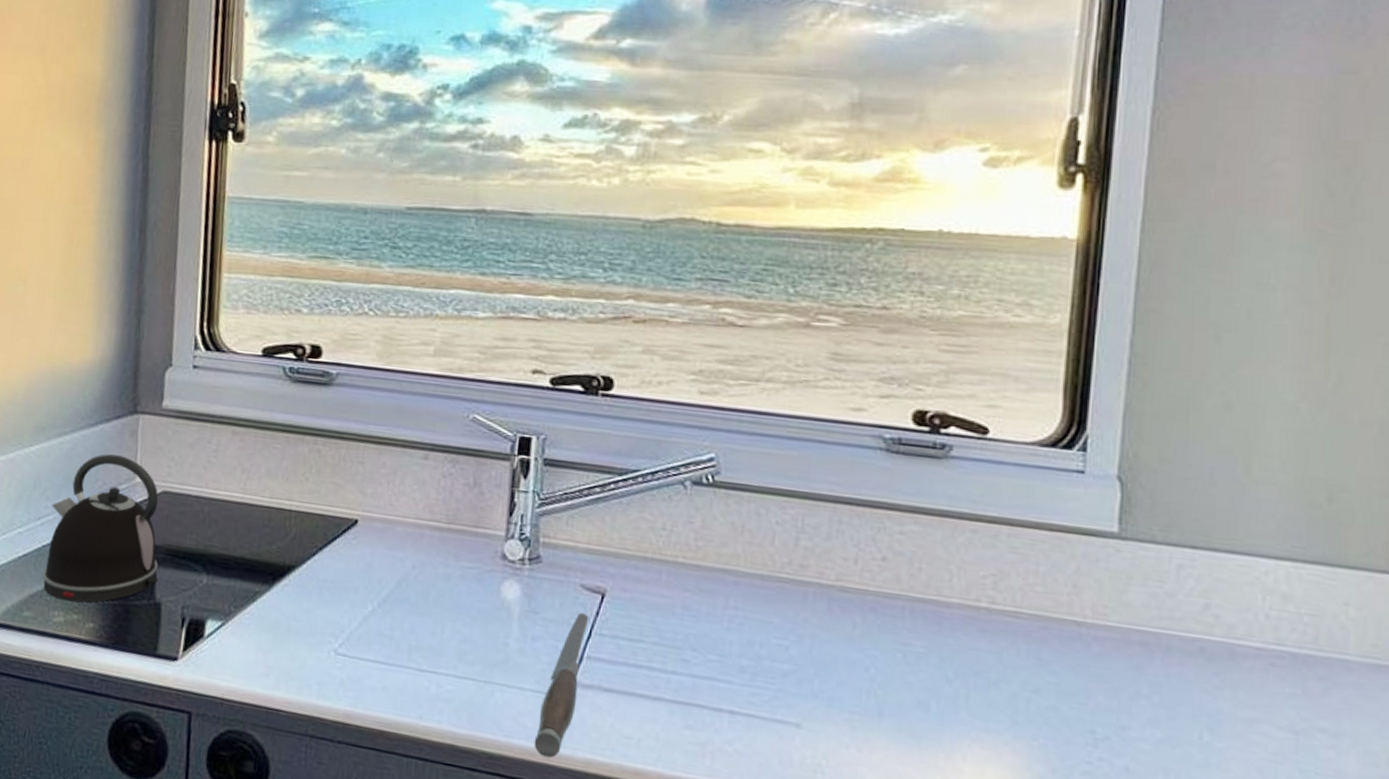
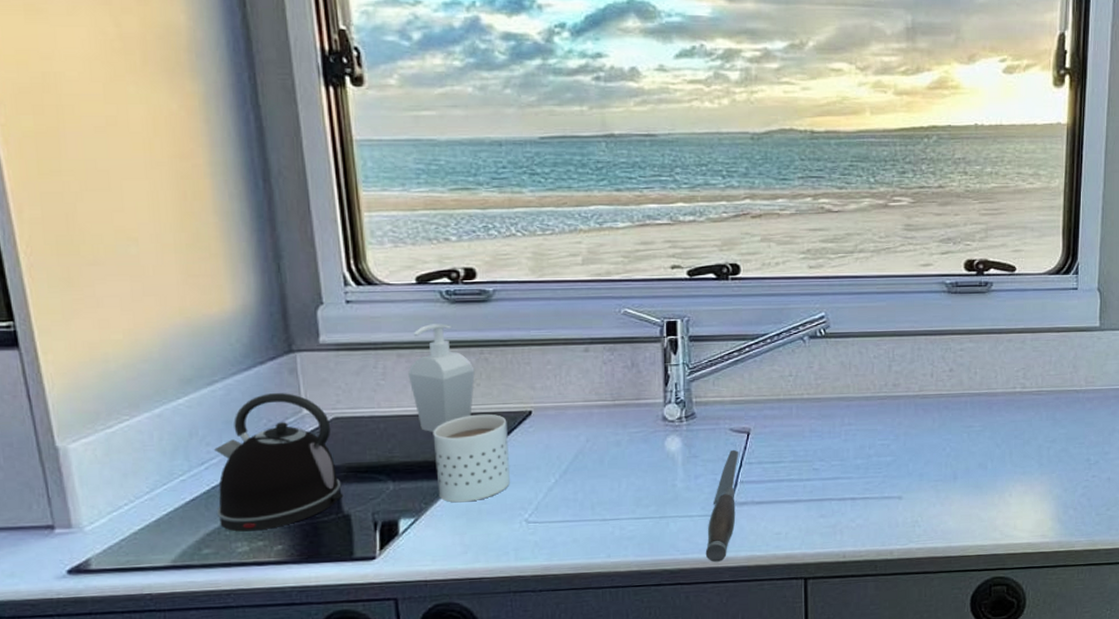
soap bottle: none [239,402,306,525] -> present [408,324,475,432]
mug: none [249,513,331,615] -> present [433,414,511,503]

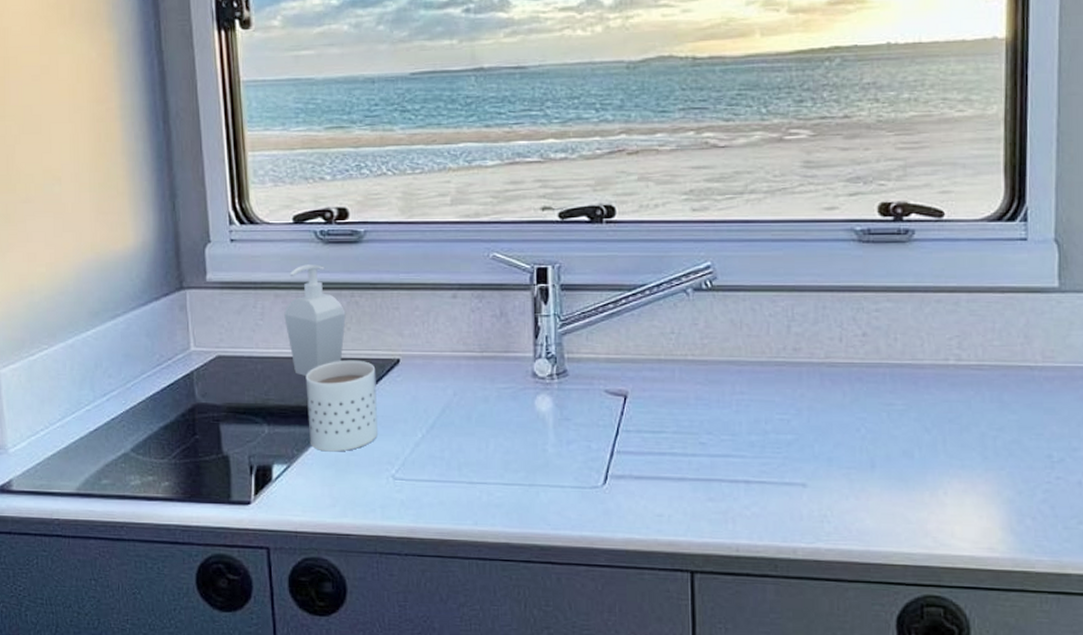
kettle: present [213,393,344,532] -> none [114,329,223,465]
kitchen knife: present [705,449,739,563] -> none [578,414,615,543]

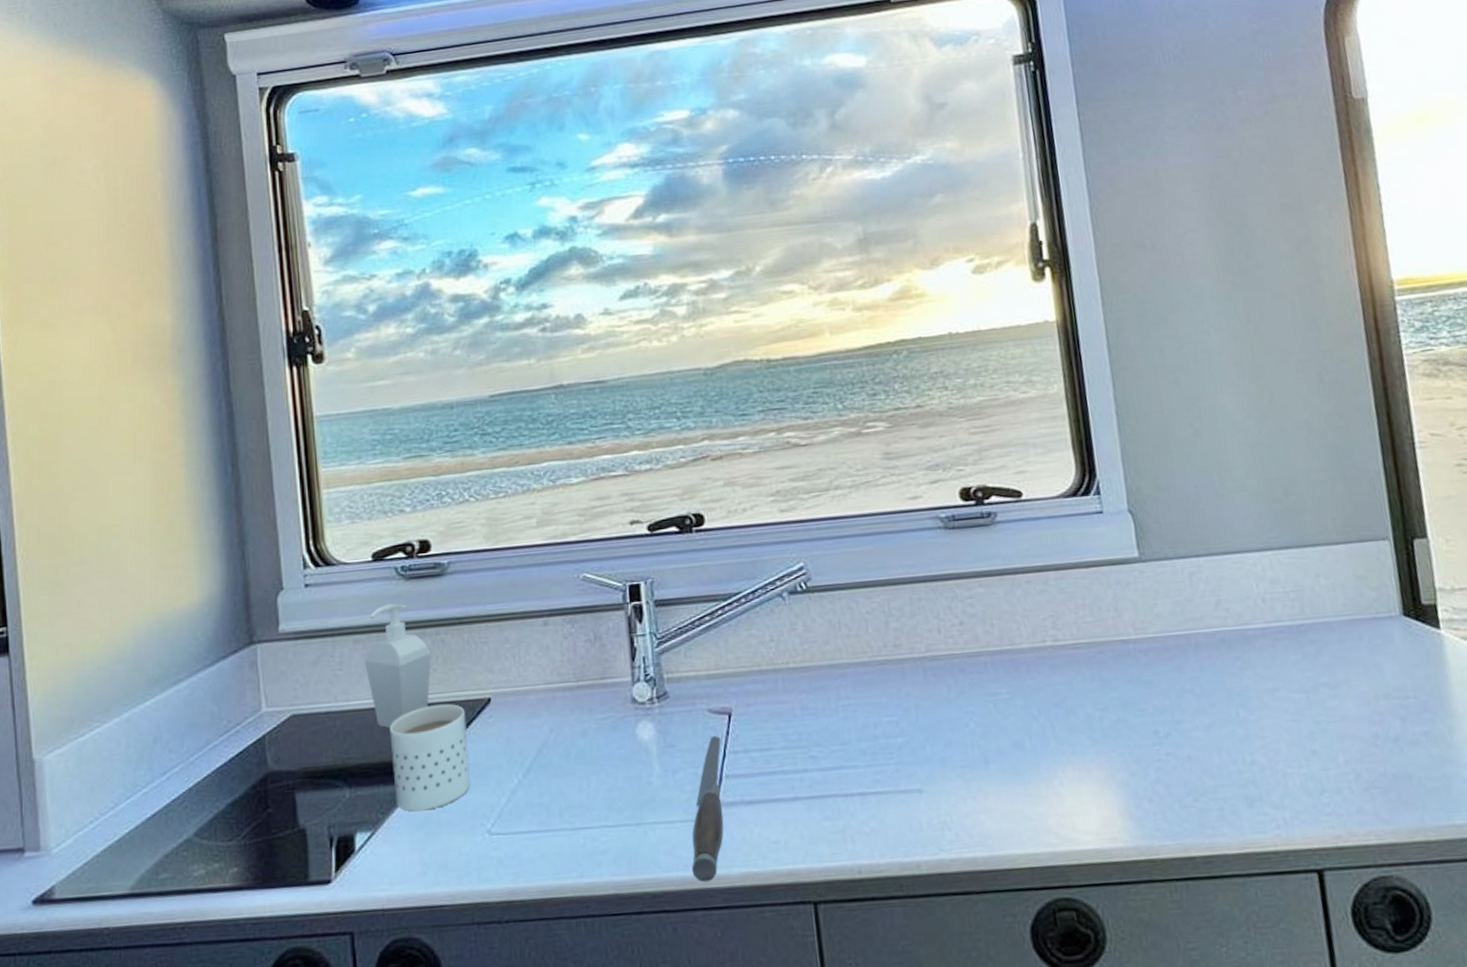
kitchen knife: none [578,414,615,543] -> present [691,735,724,883]

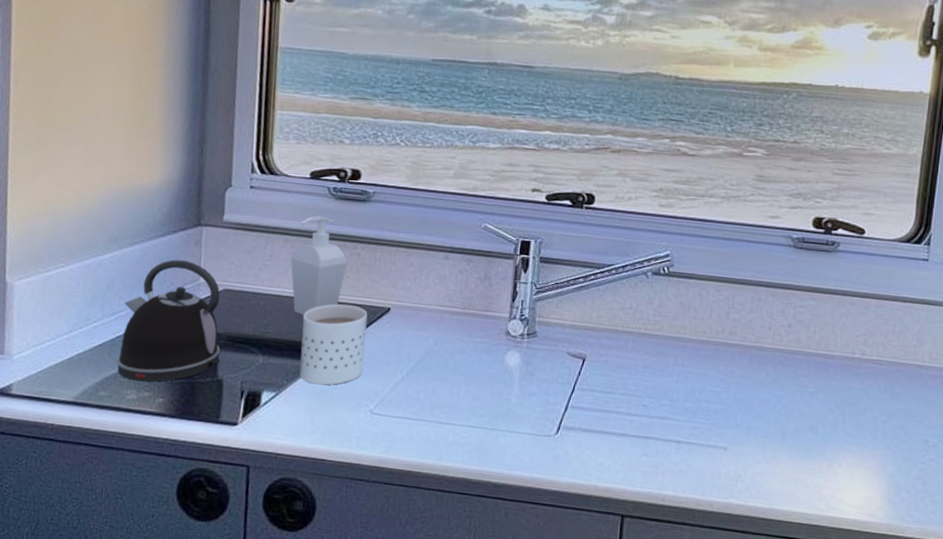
kettle: none [175,689,300,852] -> present [116,259,221,382]
kitchen knife: present [691,735,724,883] -> none [529,373,573,484]

